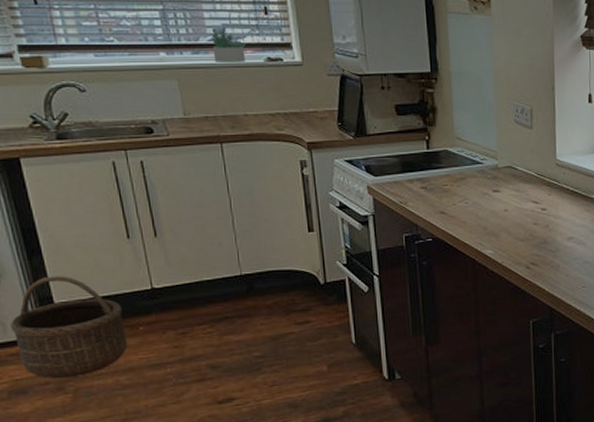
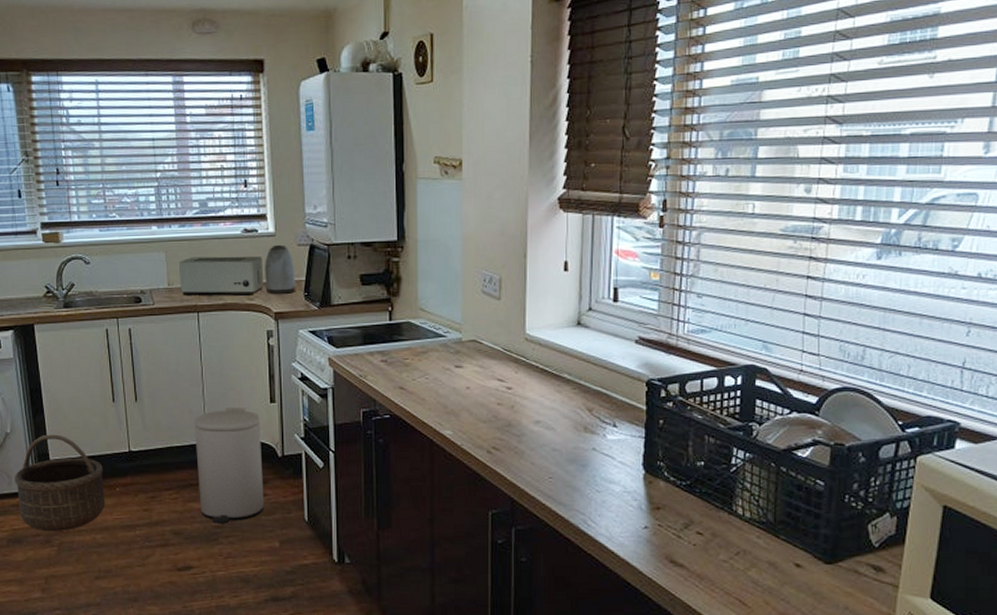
toaster: none [194,85,294,126] -> present [178,256,264,296]
succulent plant: present [211,27,246,63] -> none [197,201,226,236]
pedal bin: none [226,238,309,354] -> present [195,407,264,524]
kettle: none [293,74,329,124] -> present [265,244,296,294]

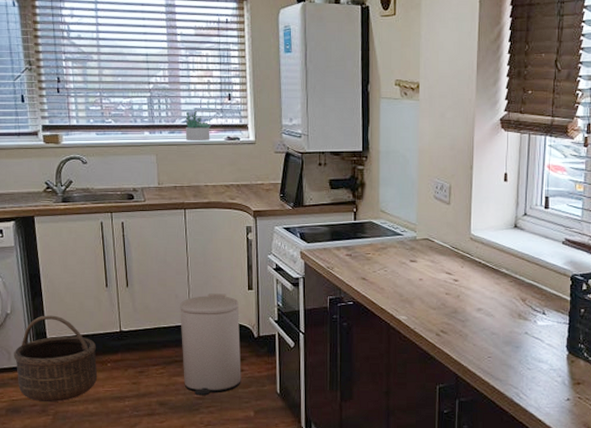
toaster: present [178,256,264,296] -> none [168,160,244,195]
succulent plant: none [197,201,226,236] -> present [185,111,211,142]
kettle: present [265,244,296,294] -> none [245,151,273,195]

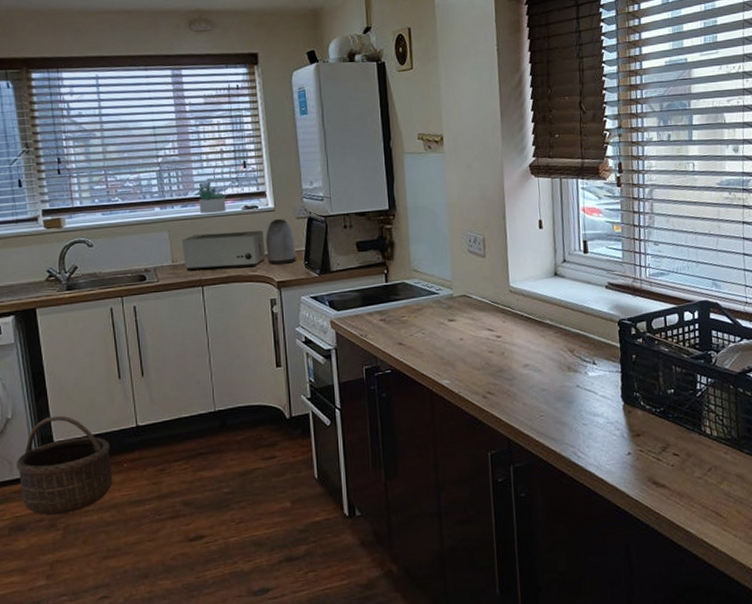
toaster: none [168,160,244,195] -> present [181,230,266,271]
pedal bin: present [180,293,241,396] -> none [202,374,275,490]
kettle: none [245,151,273,195] -> present [266,218,297,265]

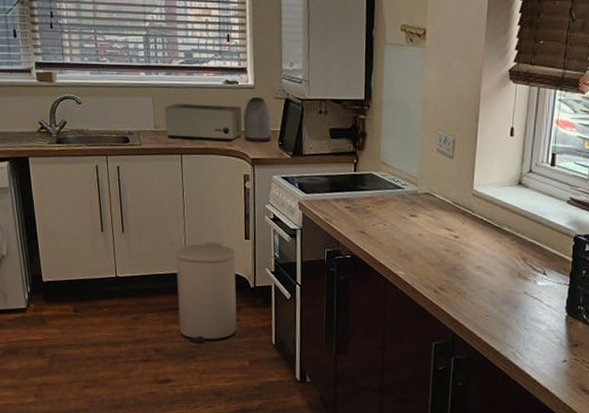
basket: present [16,415,113,516] -> none [10,258,94,345]
succulent plant: present [198,182,227,214] -> none [182,52,209,85]
pedal bin: none [202,374,275,490] -> present [176,242,237,344]

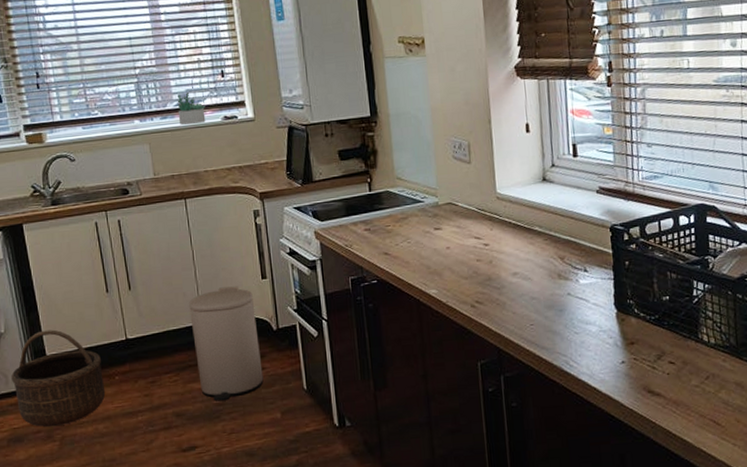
basket: none [10,258,94,345] -> present [11,329,106,427]
toaster: present [164,103,243,142] -> none [162,141,247,184]
succulent plant: none [182,52,209,85] -> present [177,93,206,126]
kettle: present [243,96,272,142] -> none [246,128,279,176]

